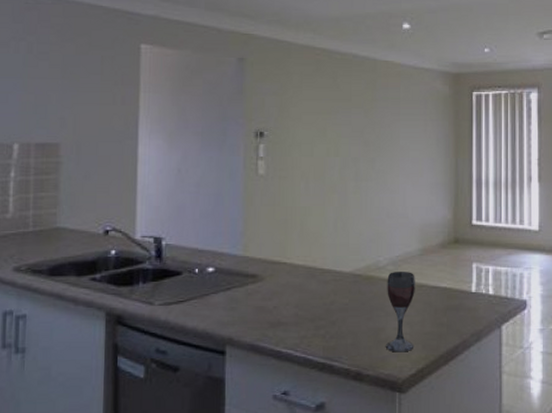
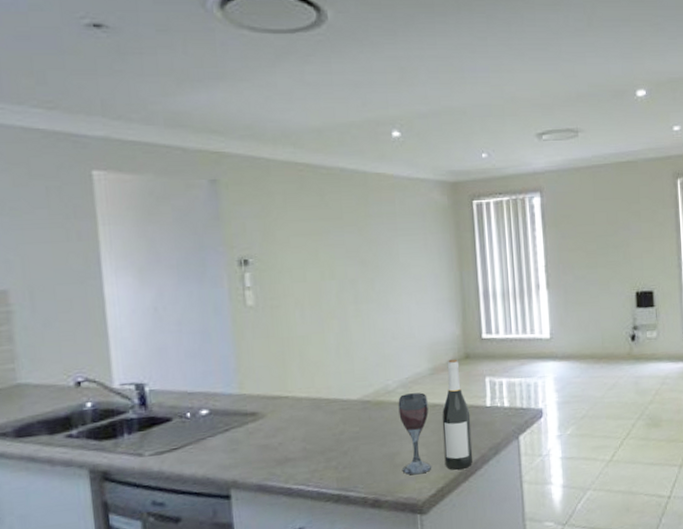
wine bottle: none [427,242,455,352] -> present [441,359,473,470]

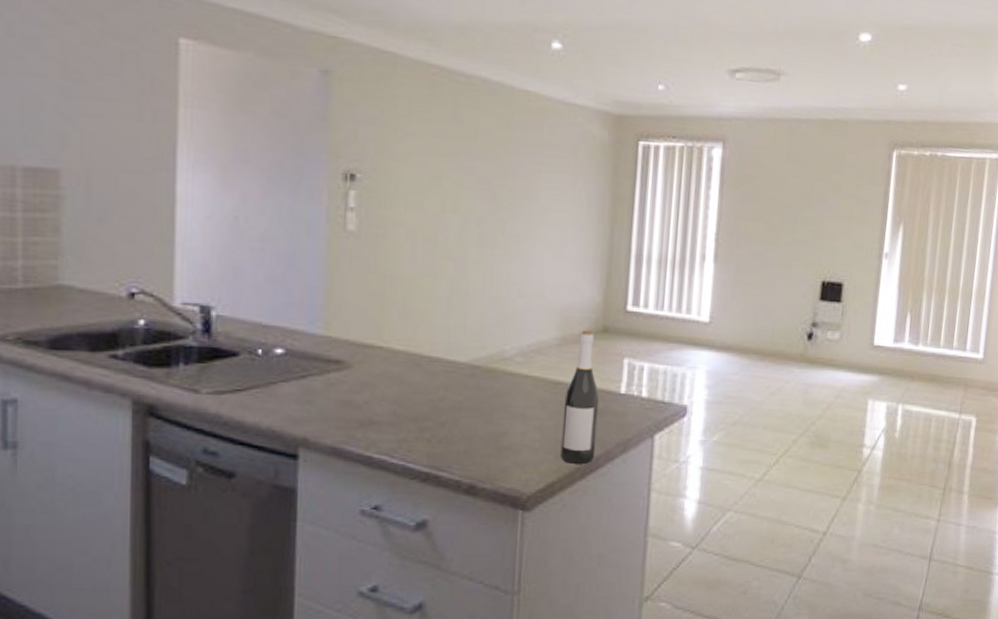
cup: present [398,392,432,475] -> none [509,364,551,463]

